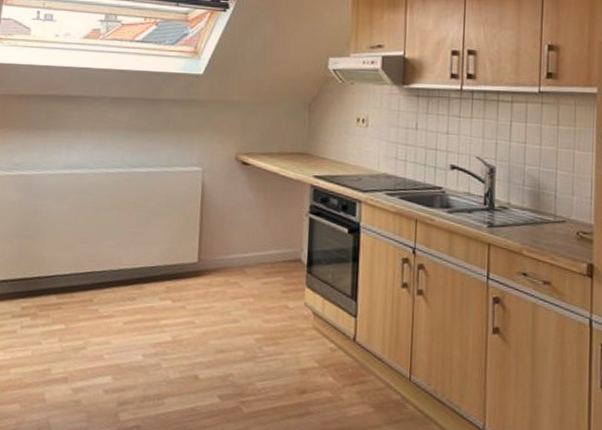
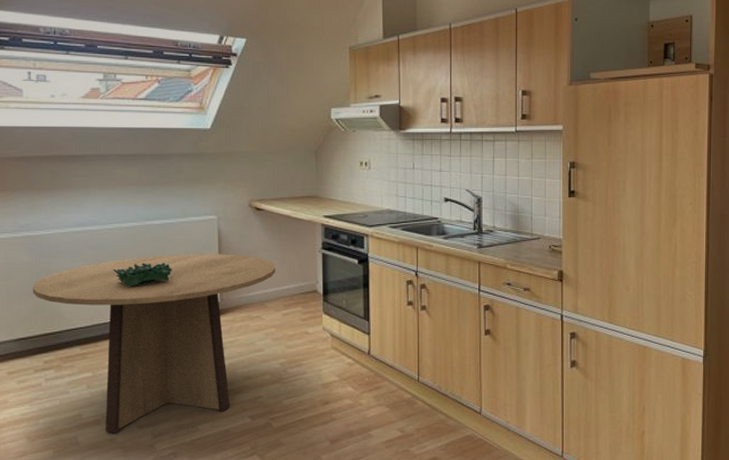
dining table: none [18,205,259,395] -> present [32,254,276,433]
decorative bowl: none [95,212,153,236] -> present [113,262,172,287]

